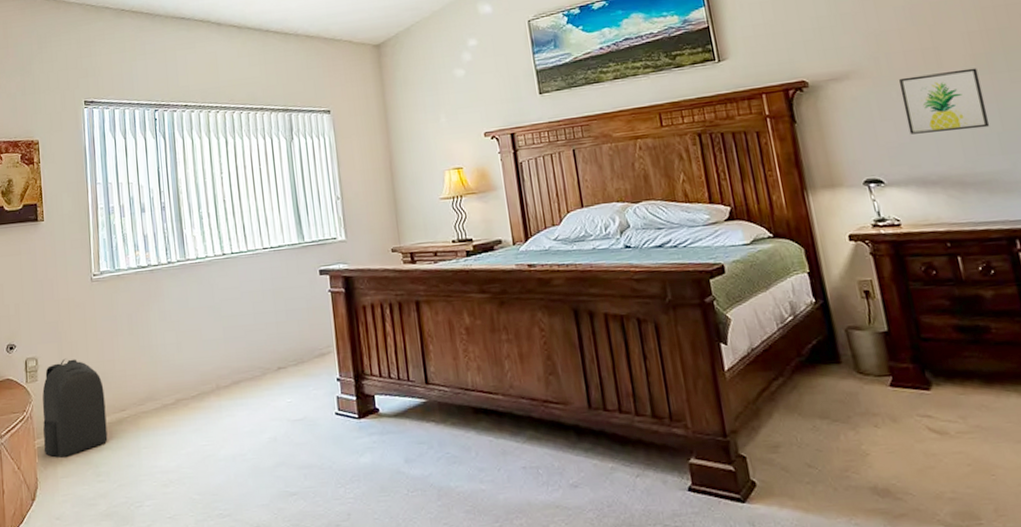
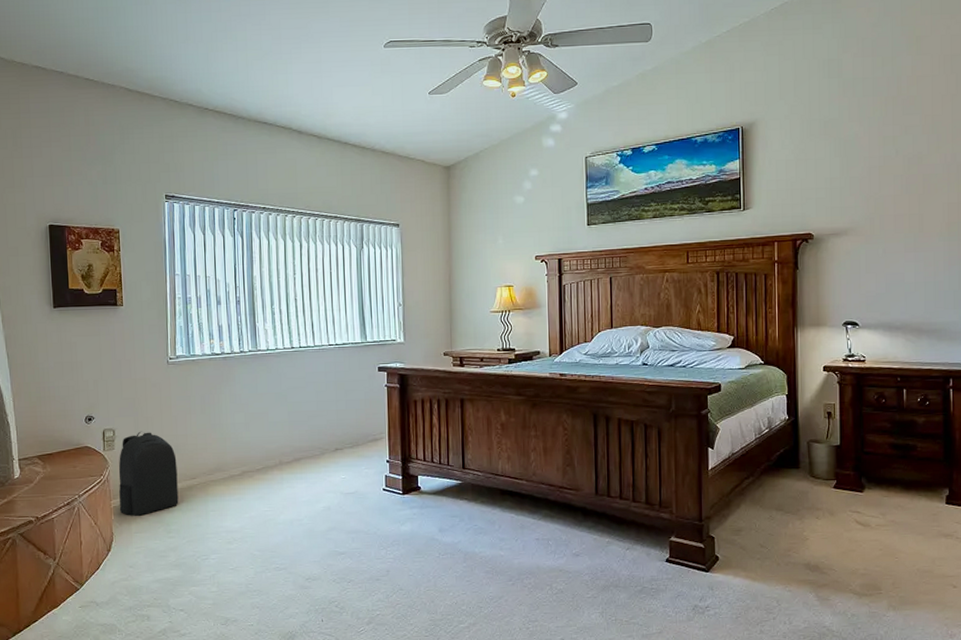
wall art: present [898,67,990,135] -> none [886,234,950,287]

